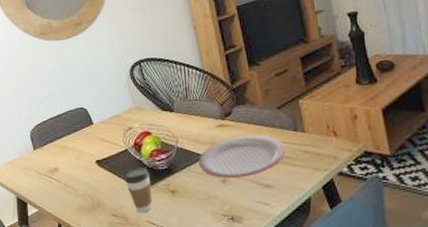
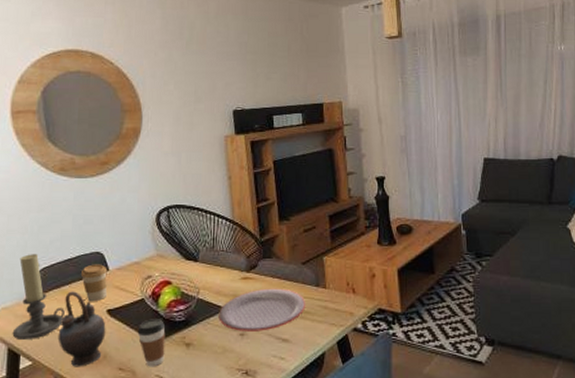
candle holder: none [17,112,60,189] -> present [12,254,65,339]
teapot: none [56,144,97,214] -> present [57,291,106,367]
coffee cup: none [70,119,95,154] -> present [81,264,108,302]

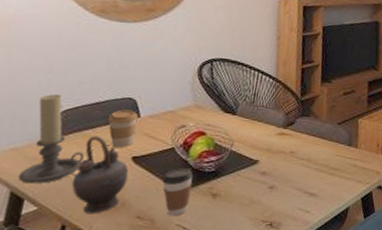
plate: present [218,288,306,331] -> none [249,144,337,185]

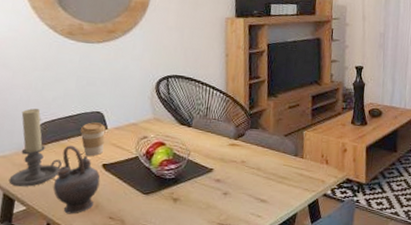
coffee cup: present [162,168,193,216] -> none [129,175,156,218]

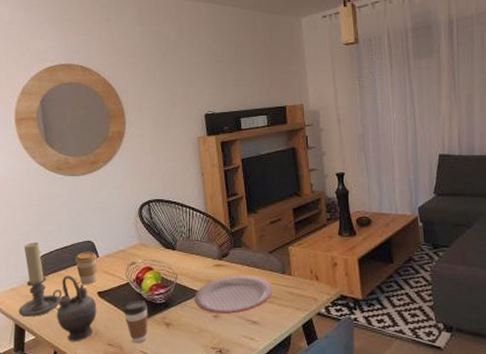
coffee cup: none [129,175,156,218] -> present [124,301,148,344]
plate: none [205,154,285,192] -> present [195,274,273,314]

